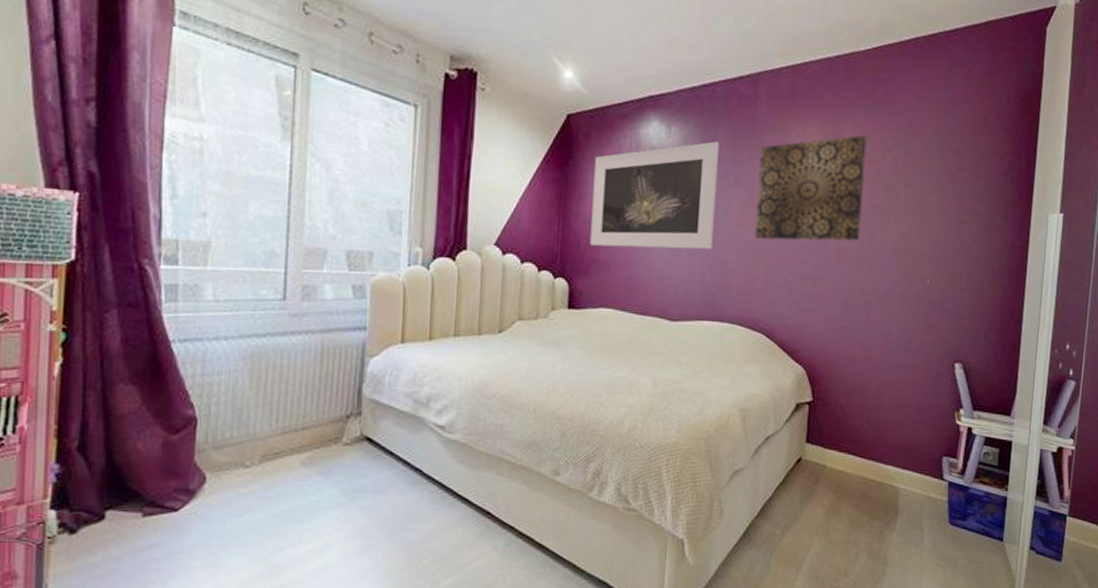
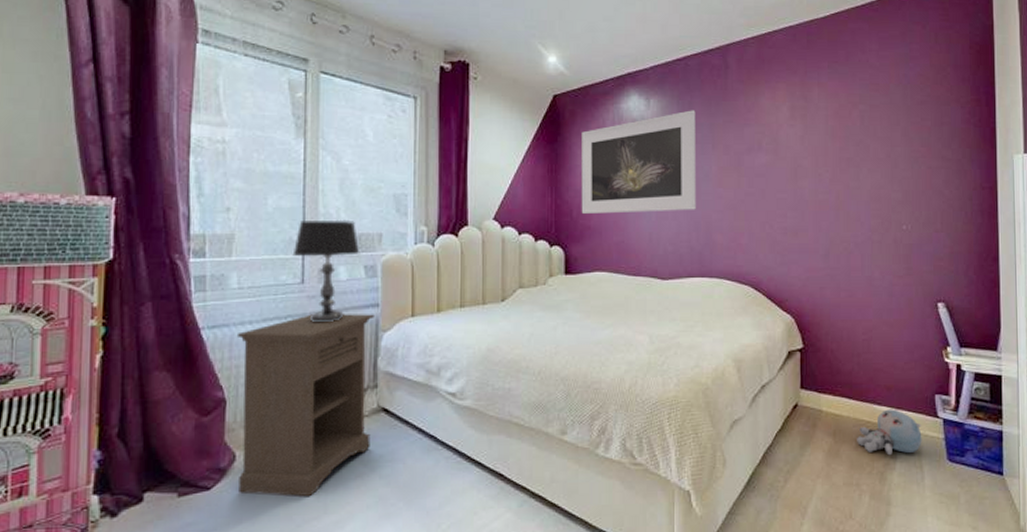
nightstand: none [208,333,362,525] -> present [236,314,376,497]
table lamp: none [274,231,349,344] -> present [292,219,360,323]
wall art: present [754,135,867,241] -> none [735,94,834,198]
plush toy: none [859,468,926,516] -> present [857,409,922,456]

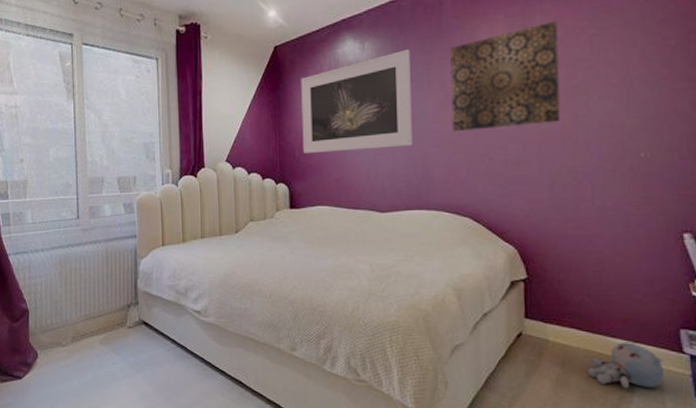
nightstand: present [236,314,376,497] -> none [33,243,135,390]
table lamp: present [292,219,360,323] -> none [69,166,120,251]
wall art: none [735,94,834,198] -> present [450,21,560,132]

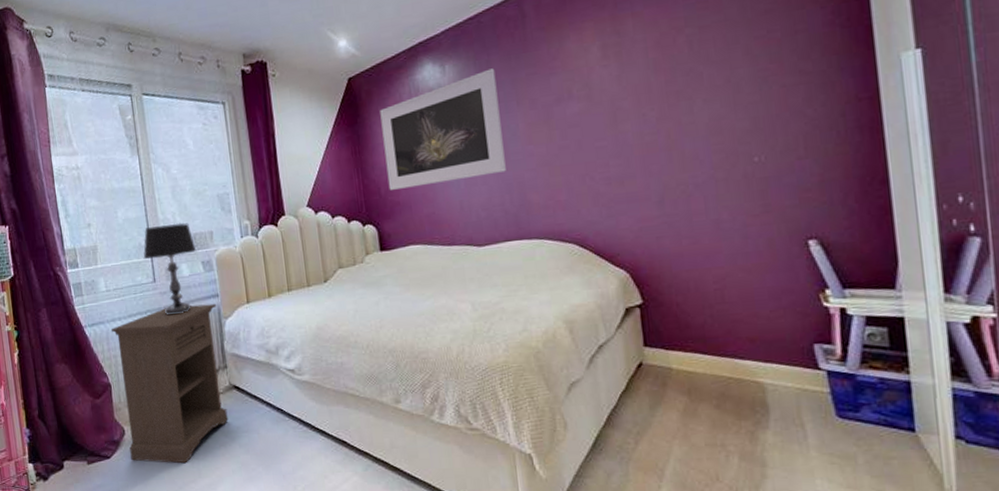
nightstand: none [33,243,135,390] -> present [111,303,228,464]
table lamp: none [69,166,120,251] -> present [143,222,197,315]
wall art: present [450,21,560,132] -> none [538,23,663,153]
plush toy: present [588,342,664,389] -> none [717,362,801,414]

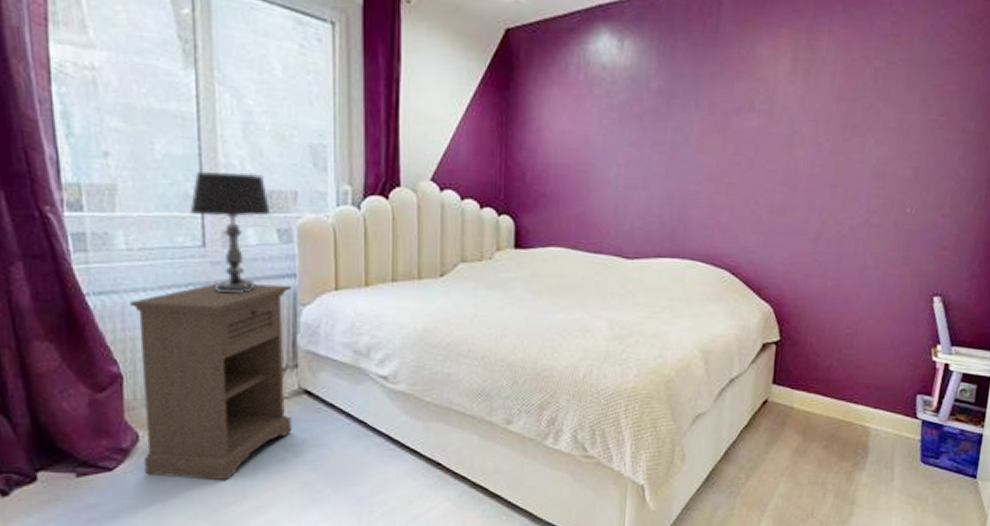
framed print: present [380,68,506,190] -> none [536,56,679,180]

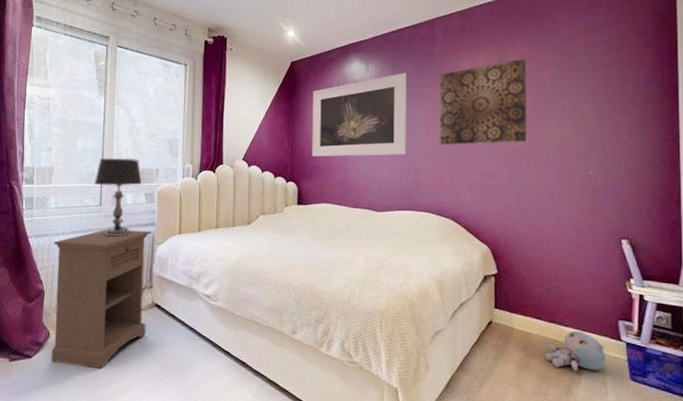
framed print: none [536,56,679,180] -> present [312,73,407,157]
wall art: none [718,45,845,168] -> present [439,59,527,145]
plush toy: none [827,408,899,456] -> present [545,330,606,372]

